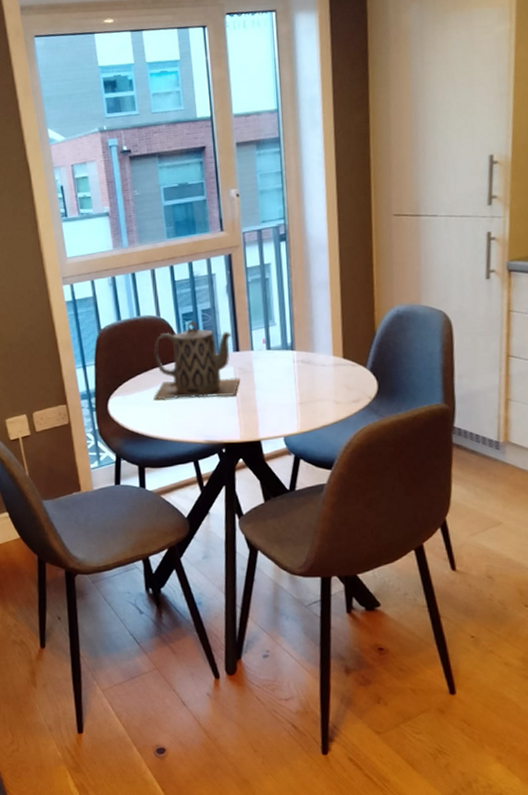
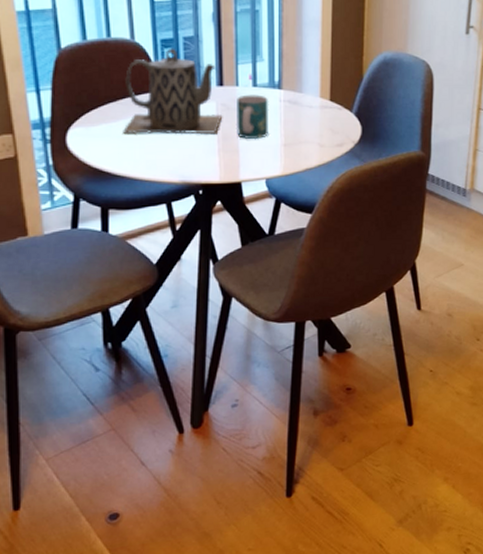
mug: none [252,357,284,400] -> present [235,94,269,140]

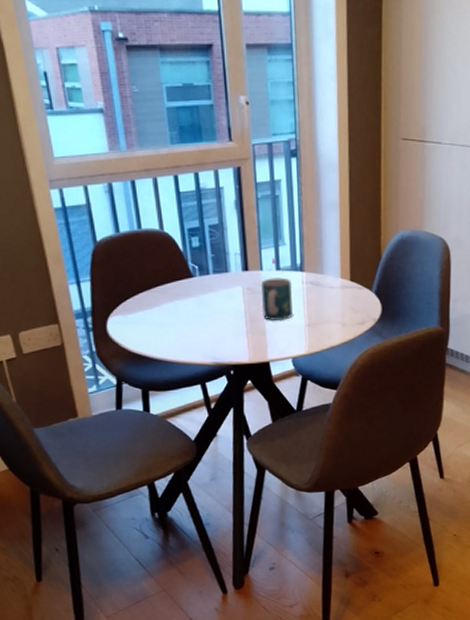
teapot: present [121,48,222,135] -> none [156,236,248,320]

